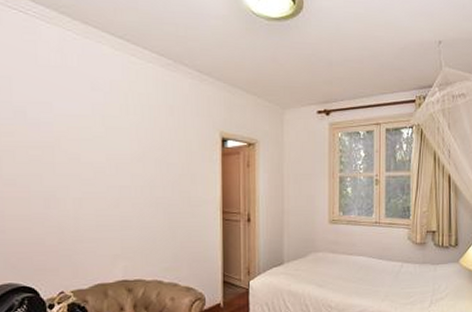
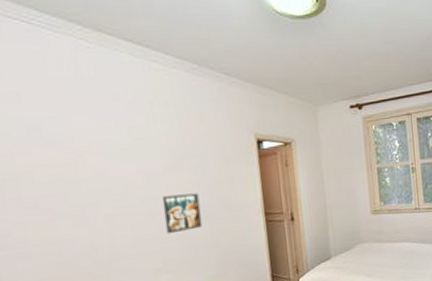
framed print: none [127,185,162,223] -> present [162,193,203,234]

